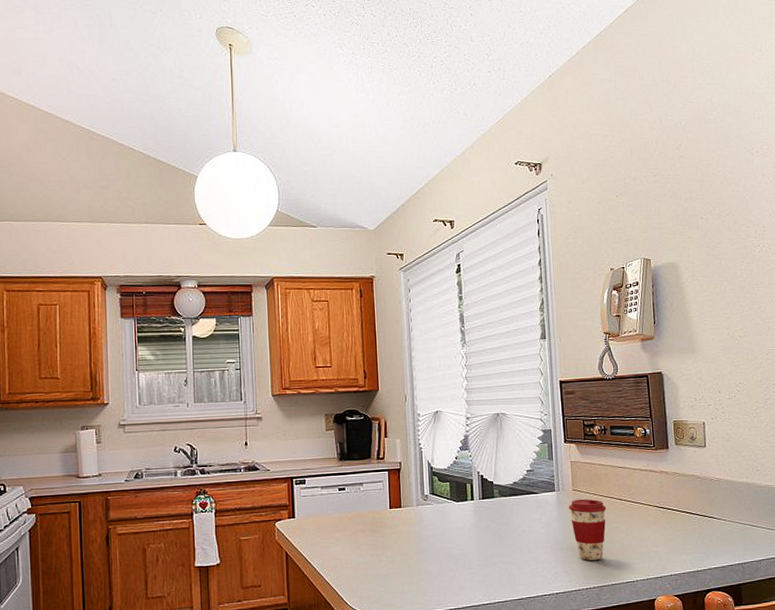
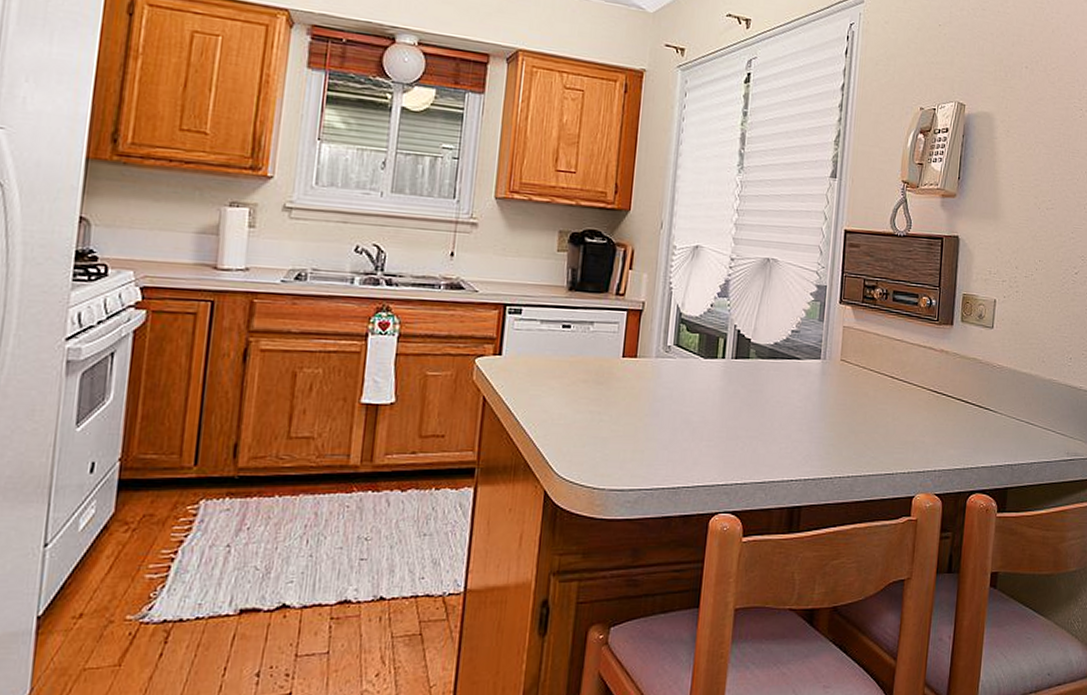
coffee cup: present [569,498,607,561] -> none [833,371,876,446]

